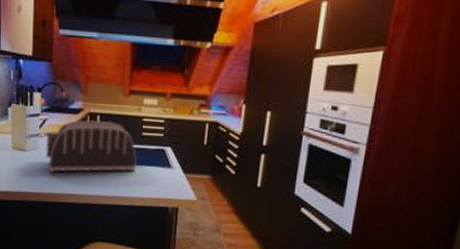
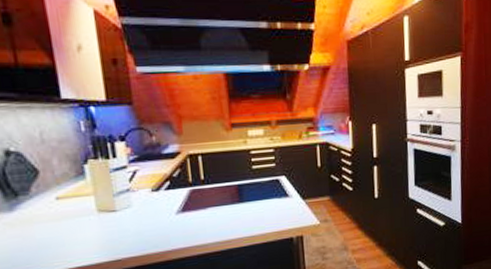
toaster: present [43,120,138,173] -> none [135,159,253,229]

